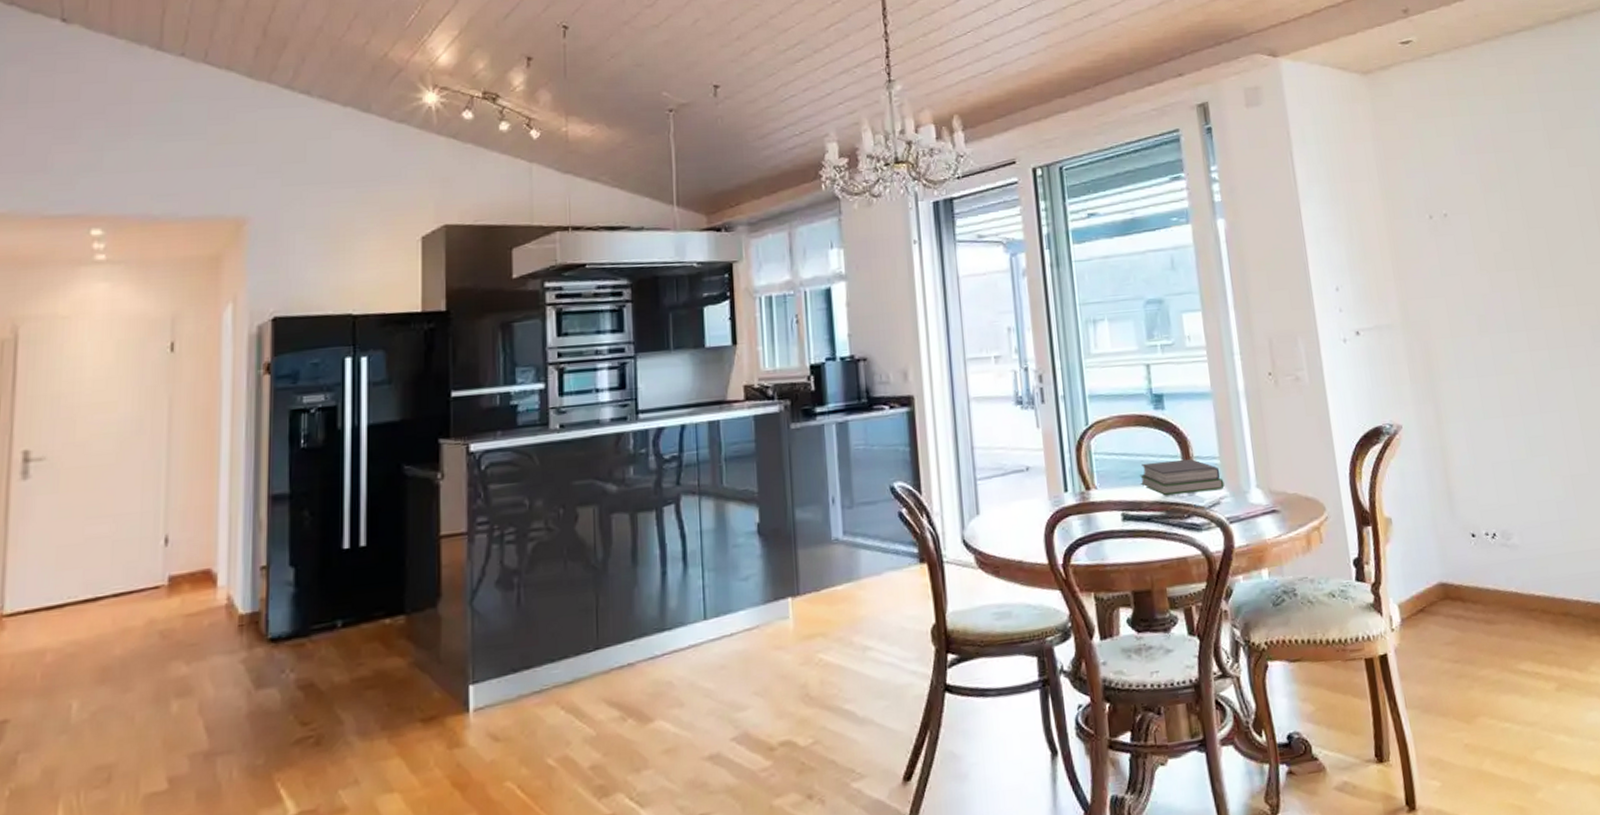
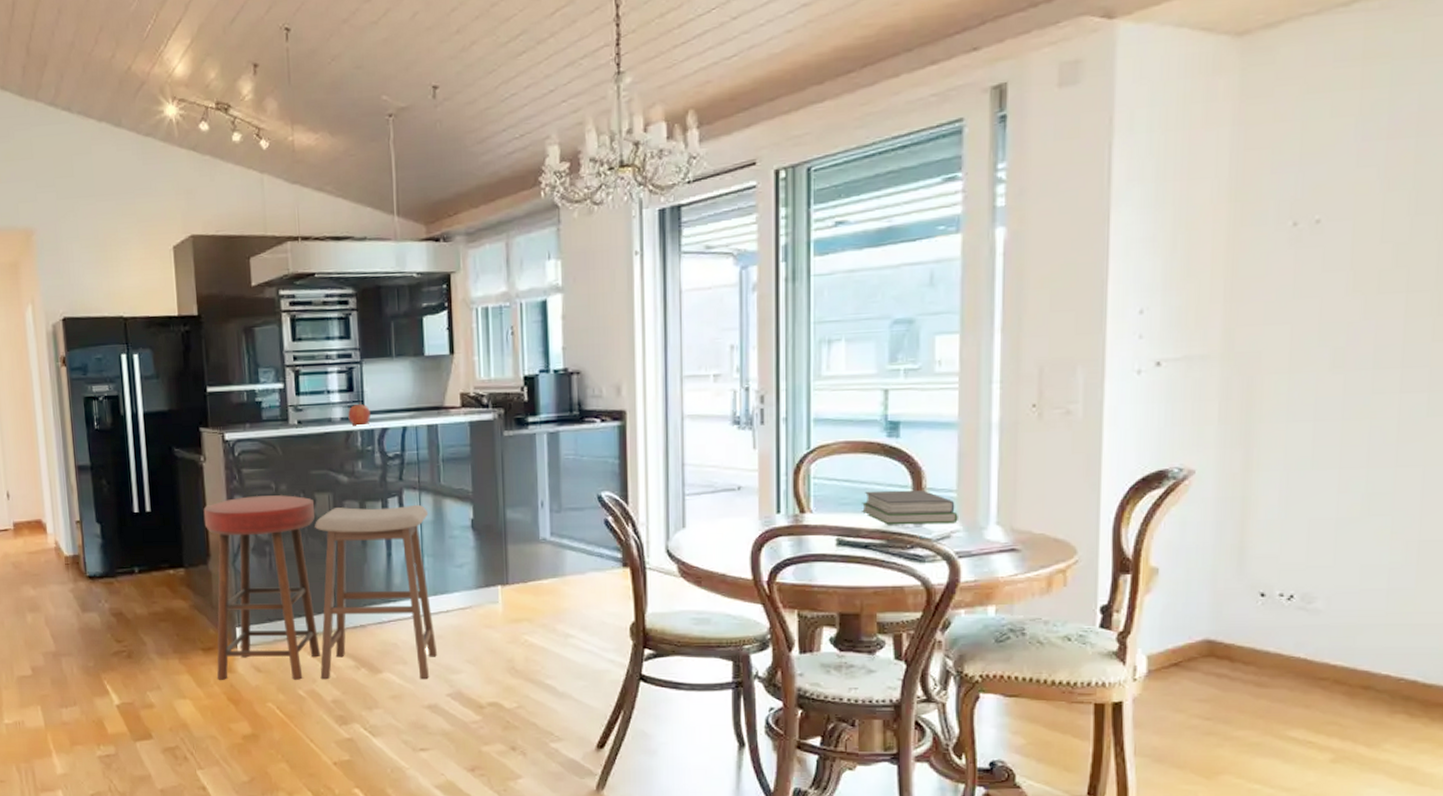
bar stool: none [436,512,577,760] -> present [203,495,320,680]
bar stool: none [576,511,719,740] -> present [315,504,437,679]
fruit: none [619,400,645,427] -> present [348,402,370,426]

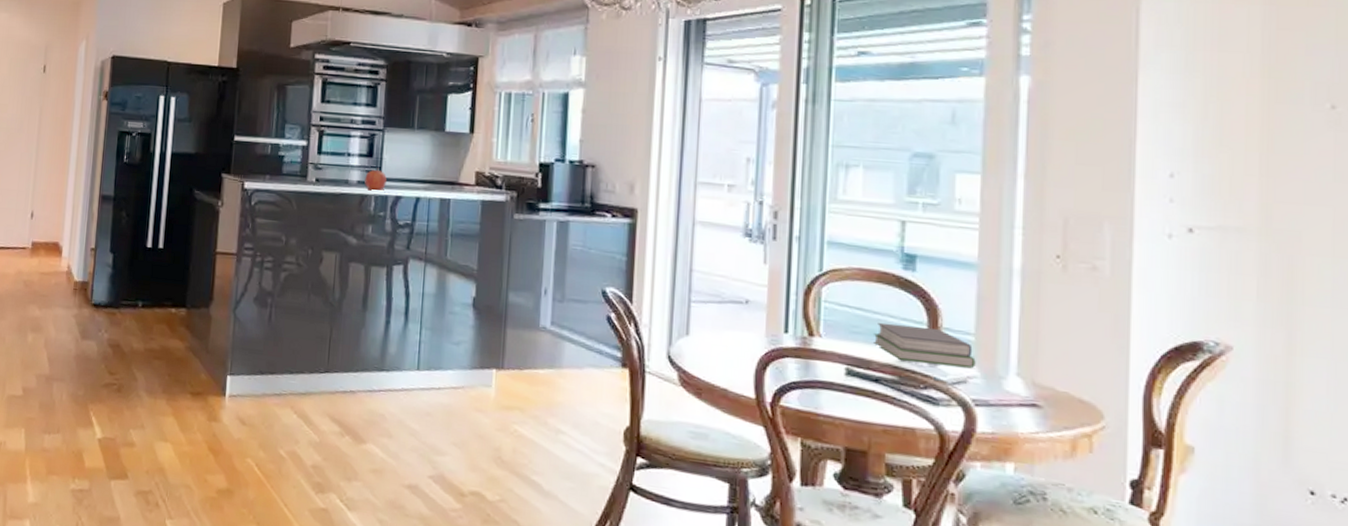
bar stool: present [203,495,320,680] -> none [201,245,320,439]
bar stool: present [315,504,437,679] -> none [303,268,432,457]

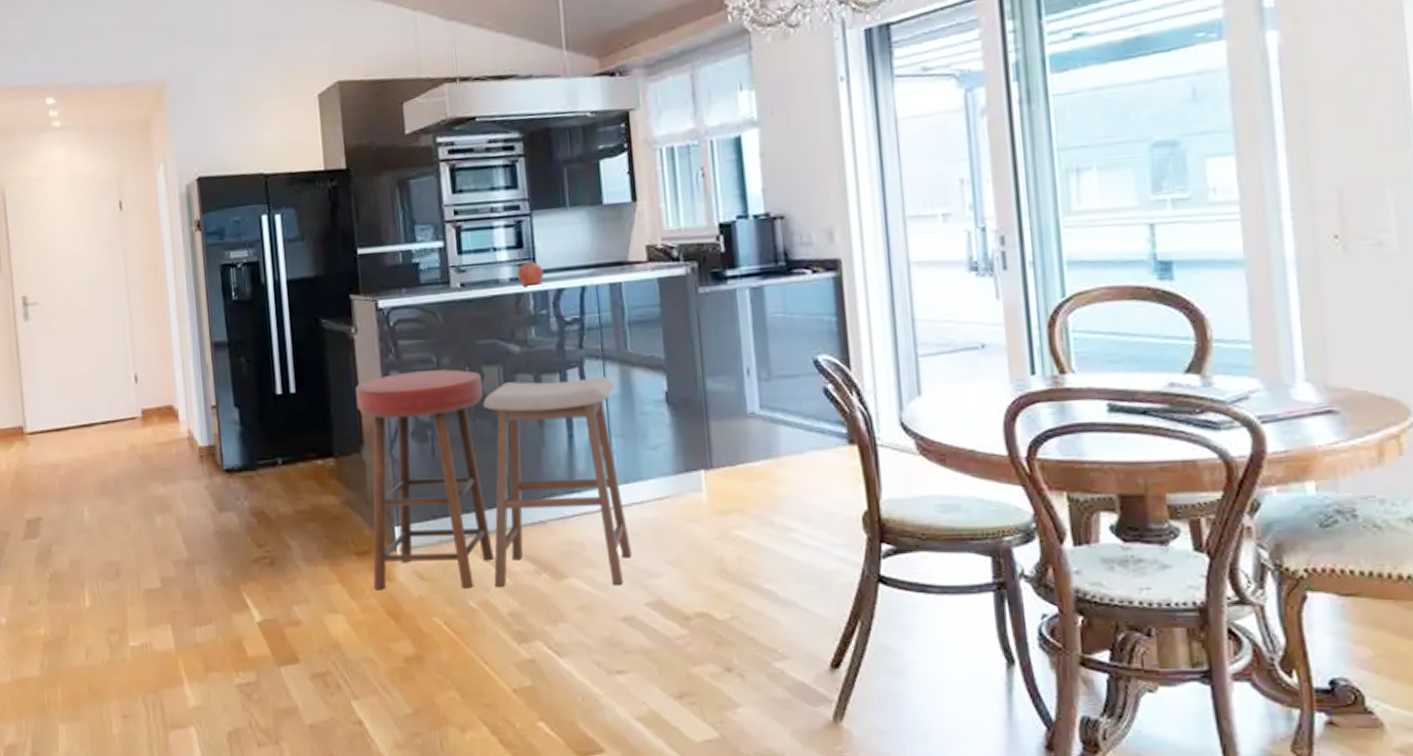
bar stool: none [201,245,320,439] -> present [355,369,494,590]
bar stool: none [303,268,432,457] -> present [483,376,631,587]
book: present [872,322,976,368] -> none [1134,342,1256,384]

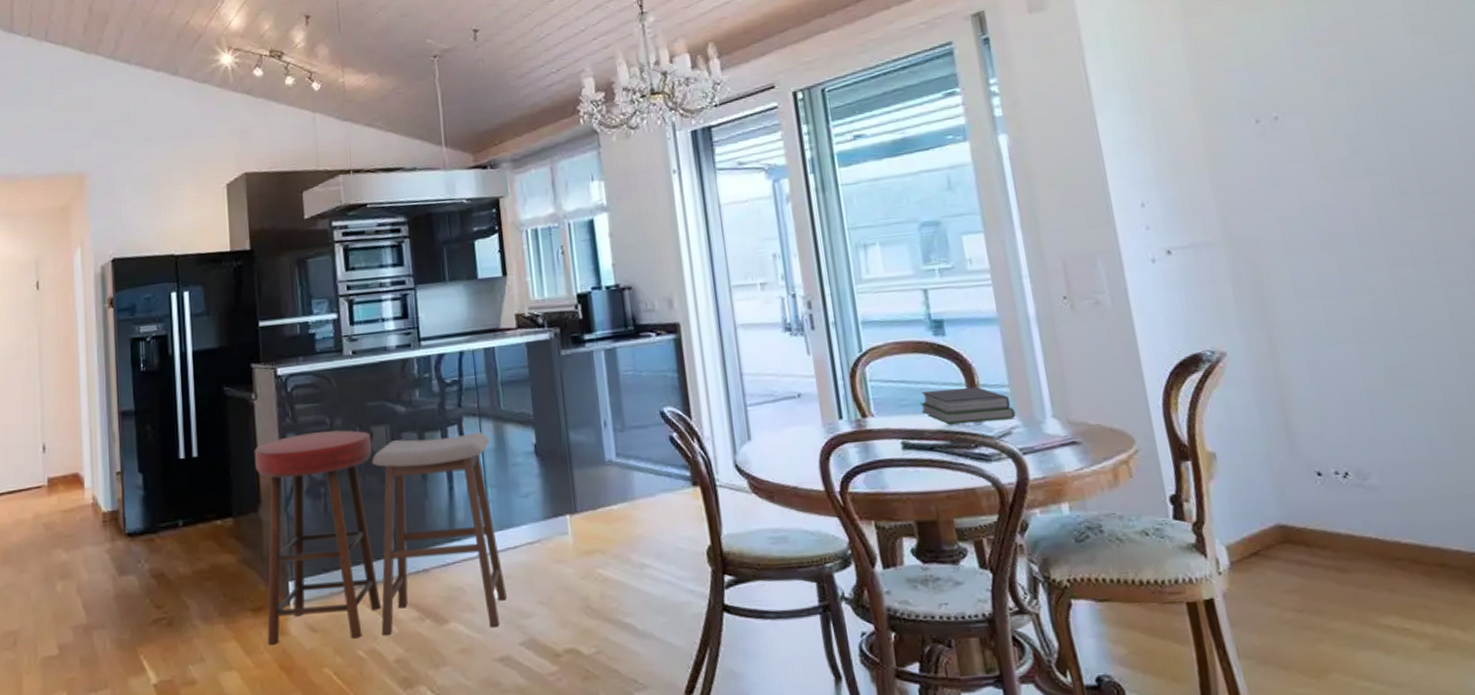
fruit: present [517,259,544,287] -> none [403,328,426,353]
book: none [1134,342,1256,384] -> present [920,387,1016,424]

